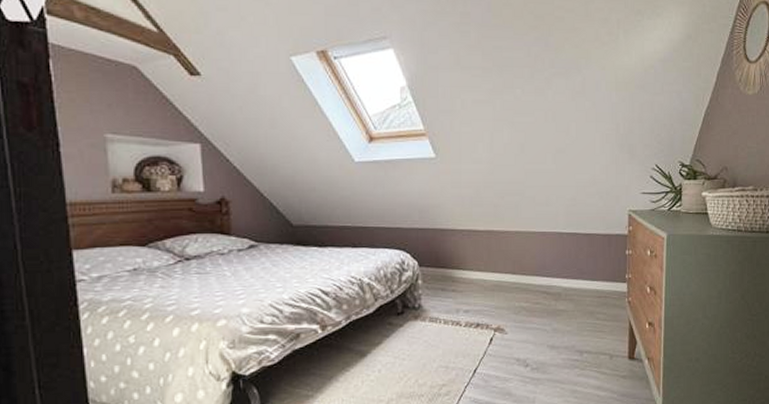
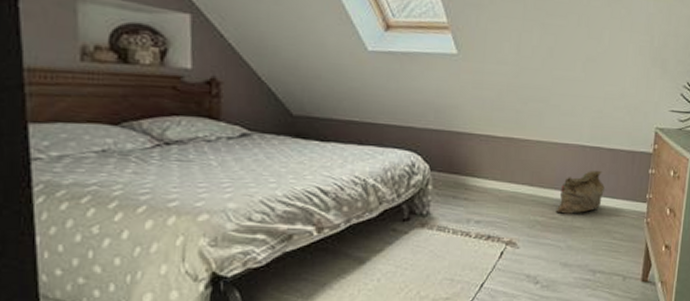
bag: none [539,256,584,299] -> present [555,171,605,214]

